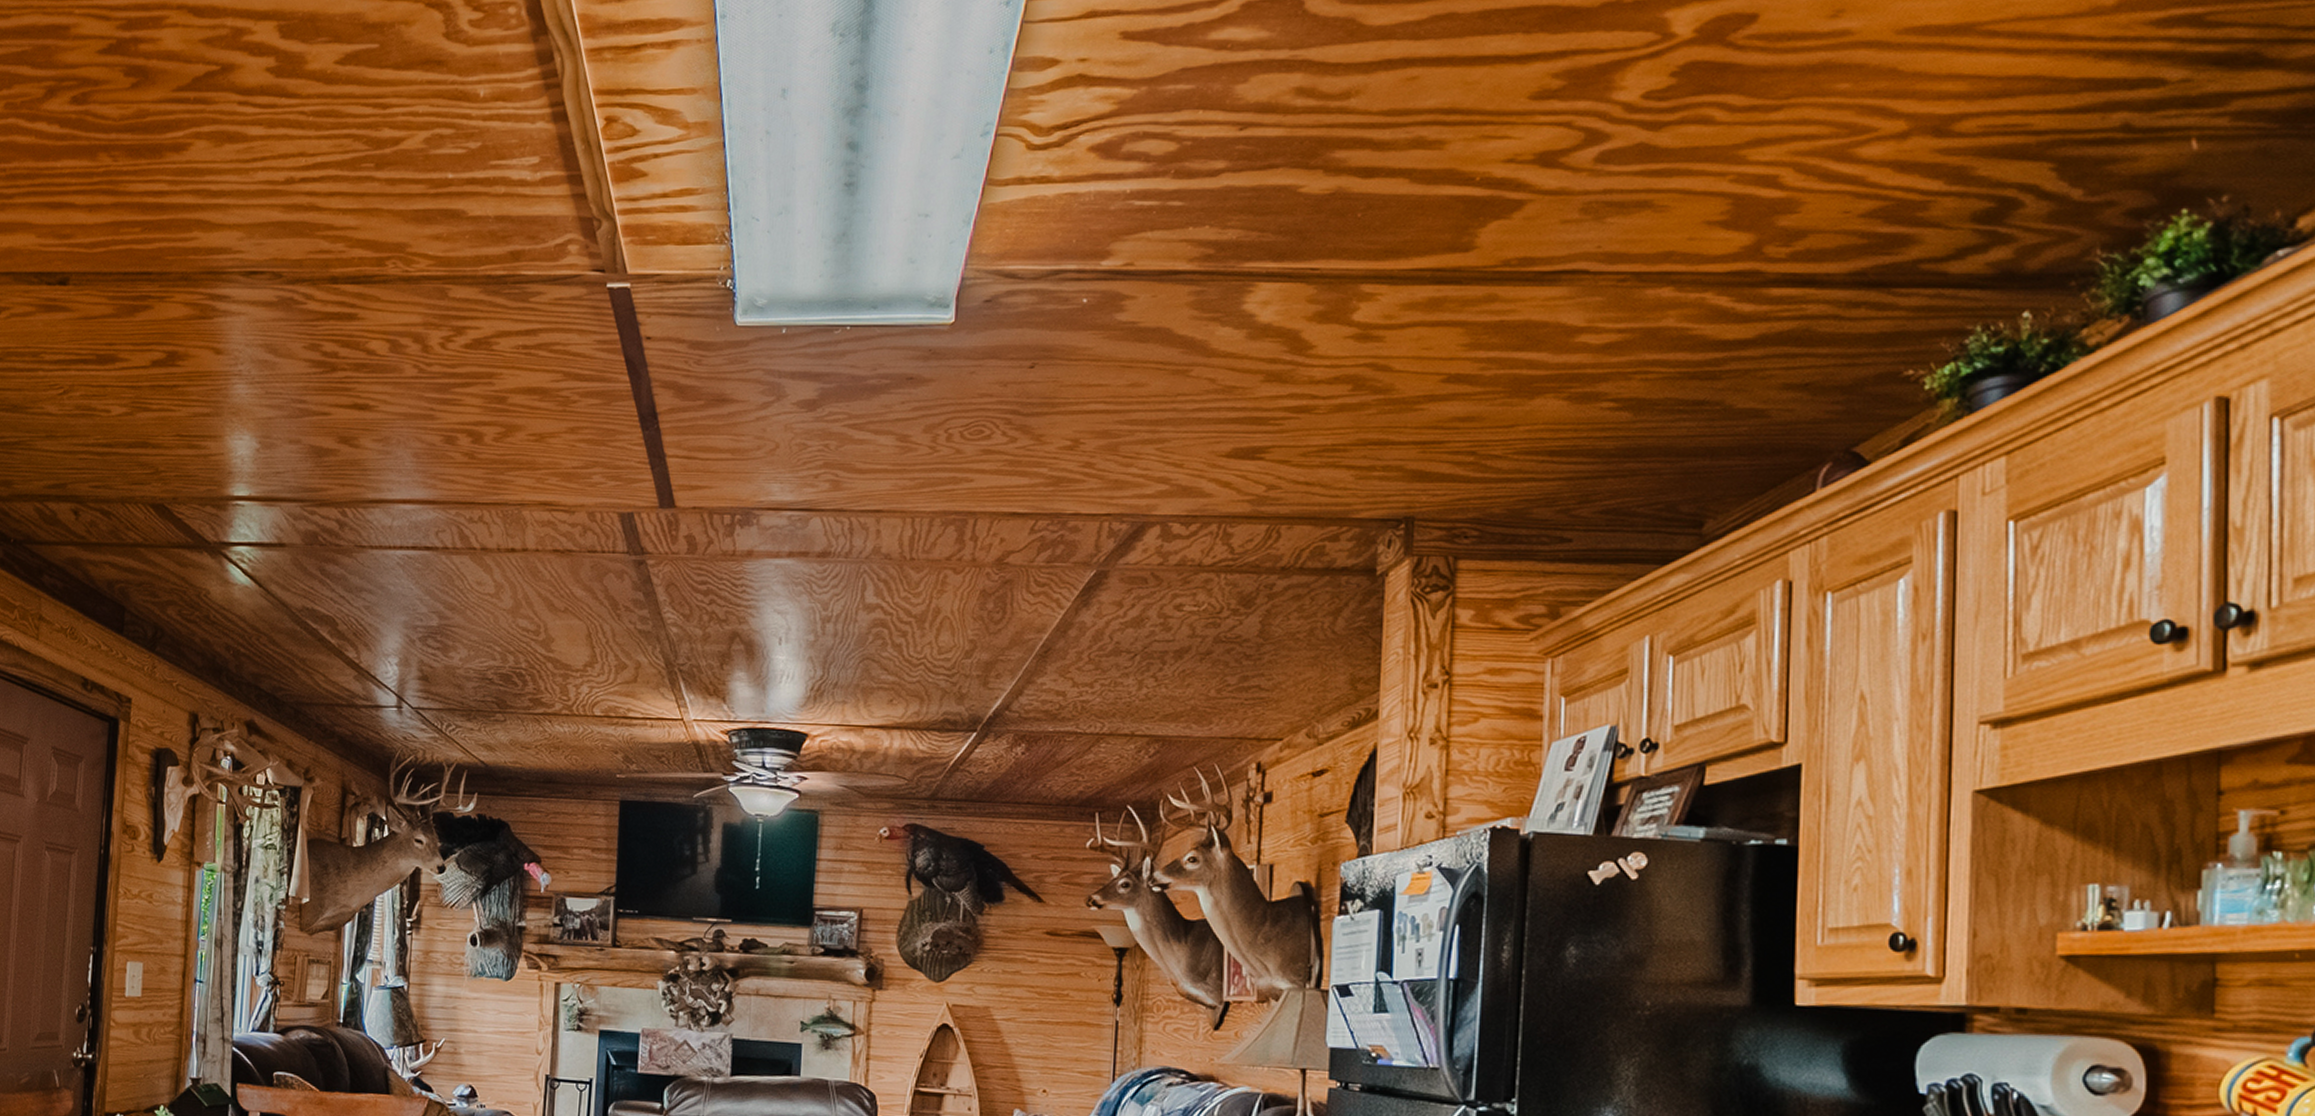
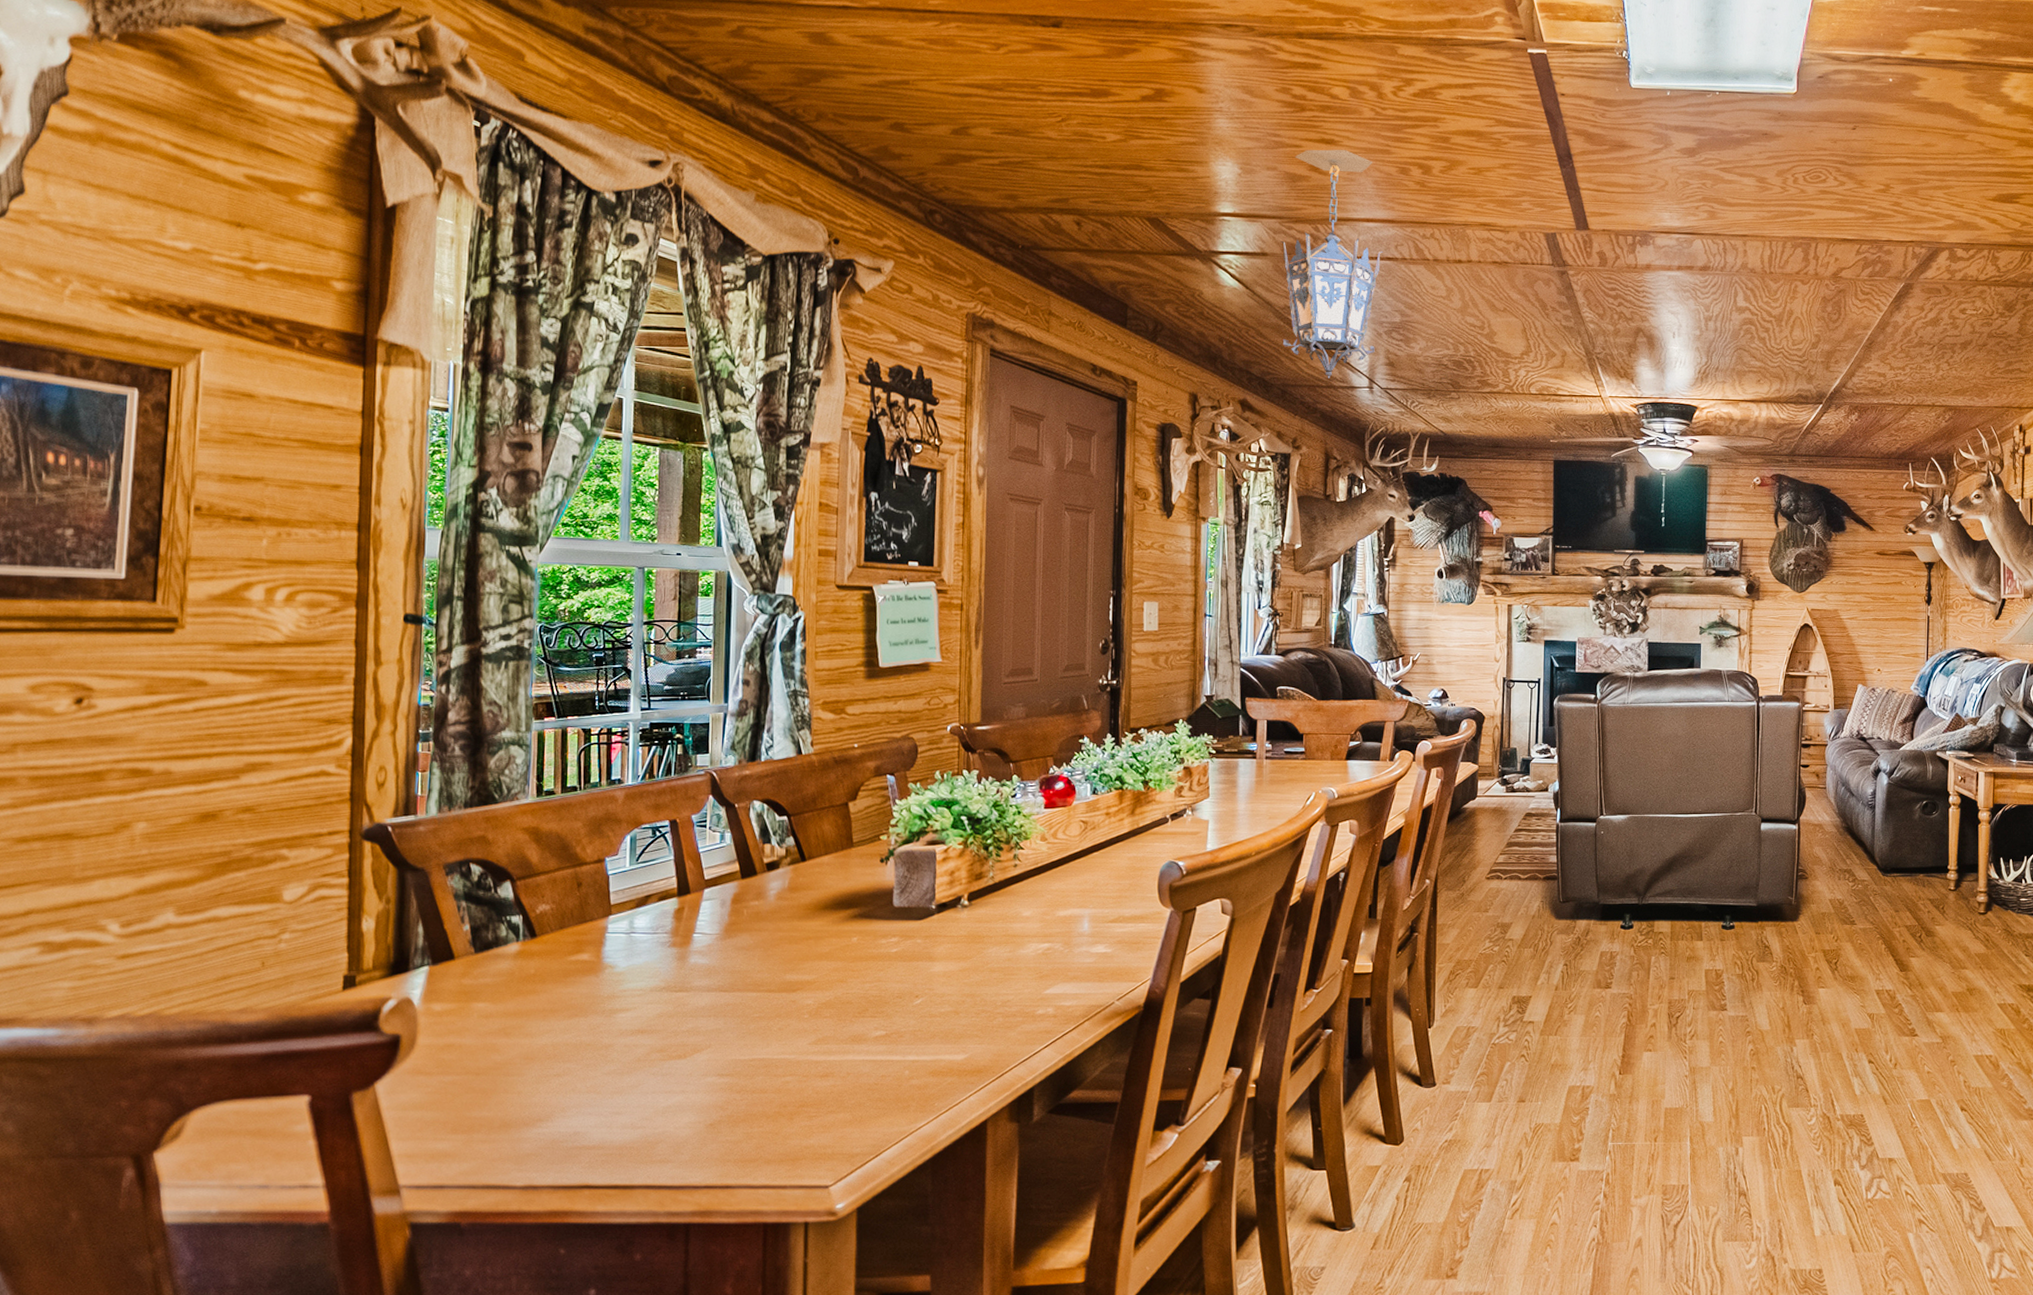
hanging lantern: none [299,416,421,696] -> present [1280,149,1383,379]

